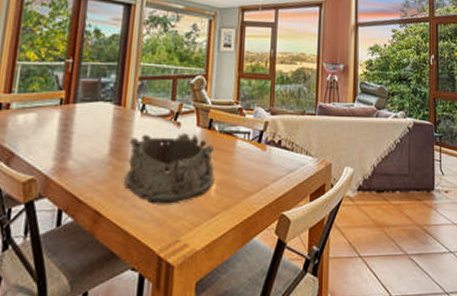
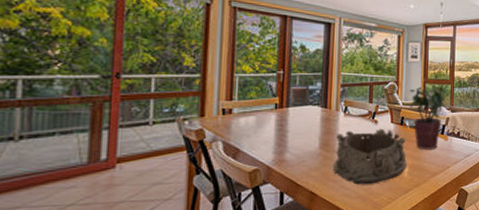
potted plant: none [221,80,264,162] -> present [410,84,445,150]

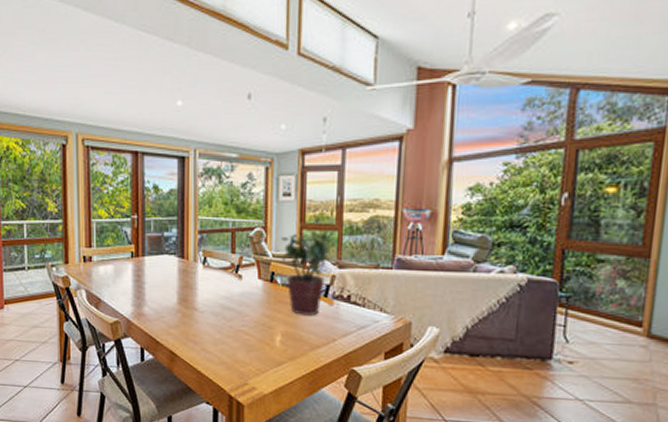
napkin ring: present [332,128,407,185] -> none [192,285,279,351]

